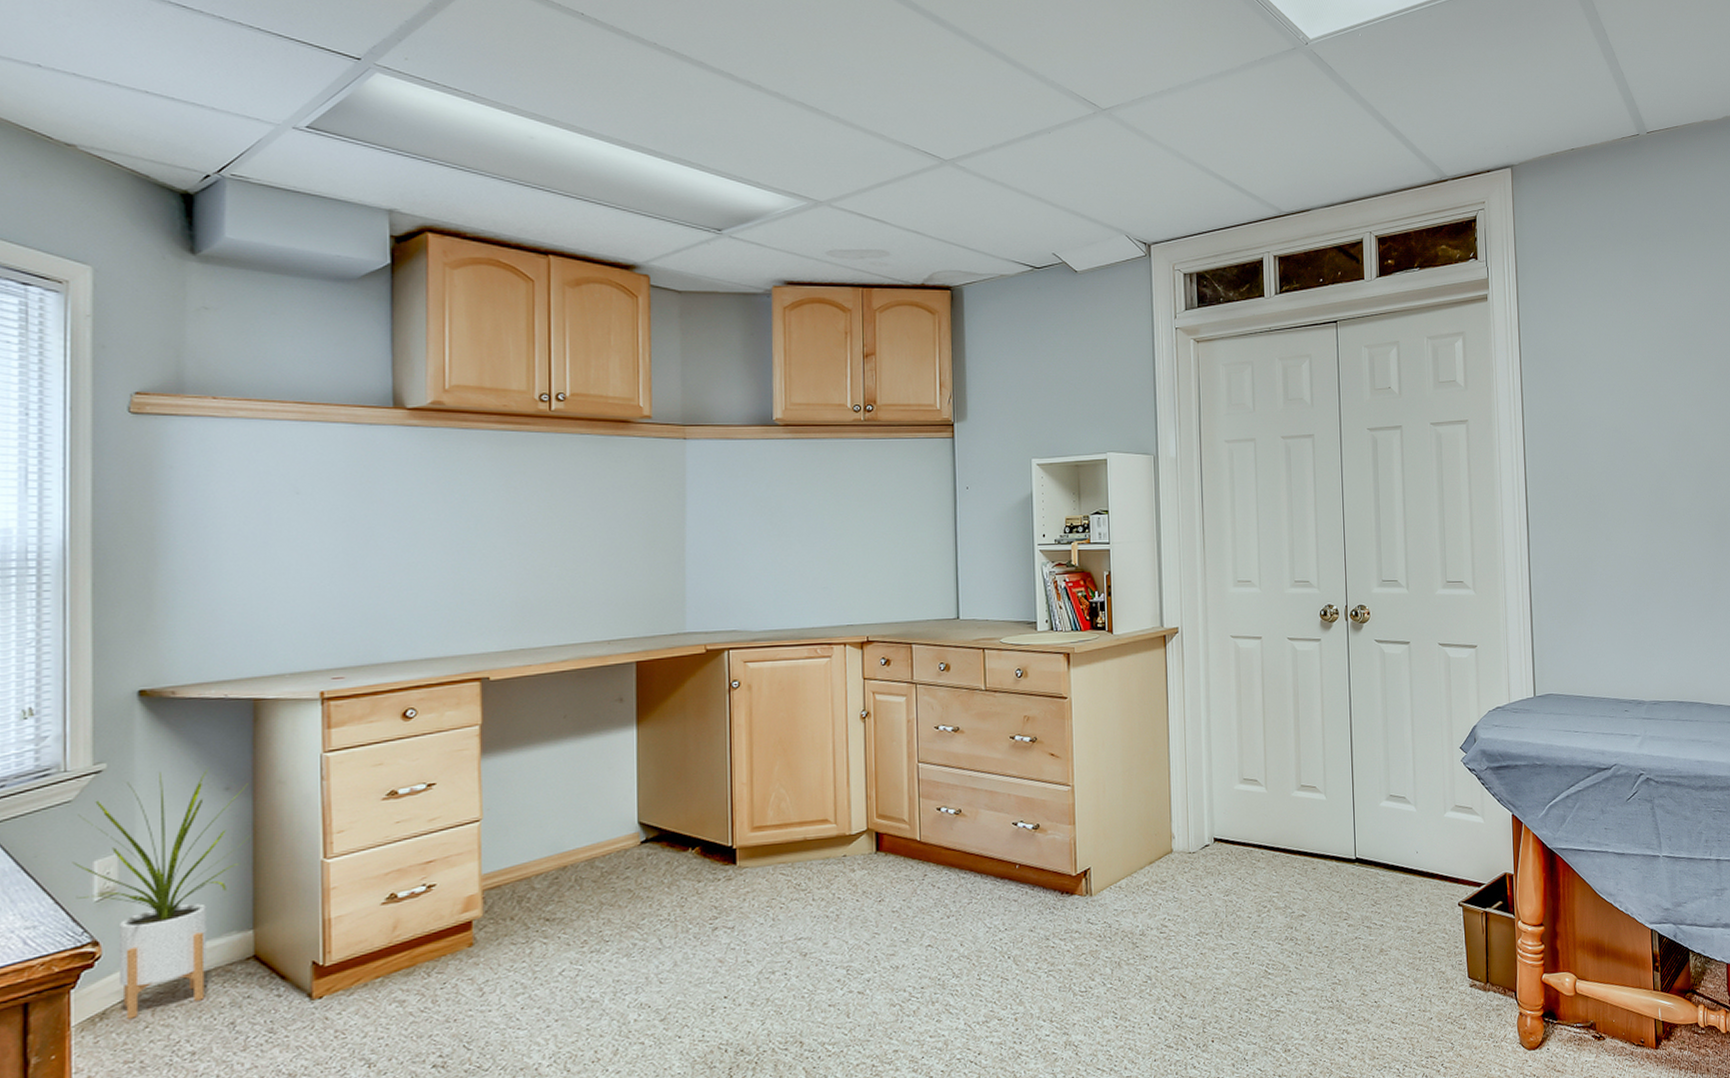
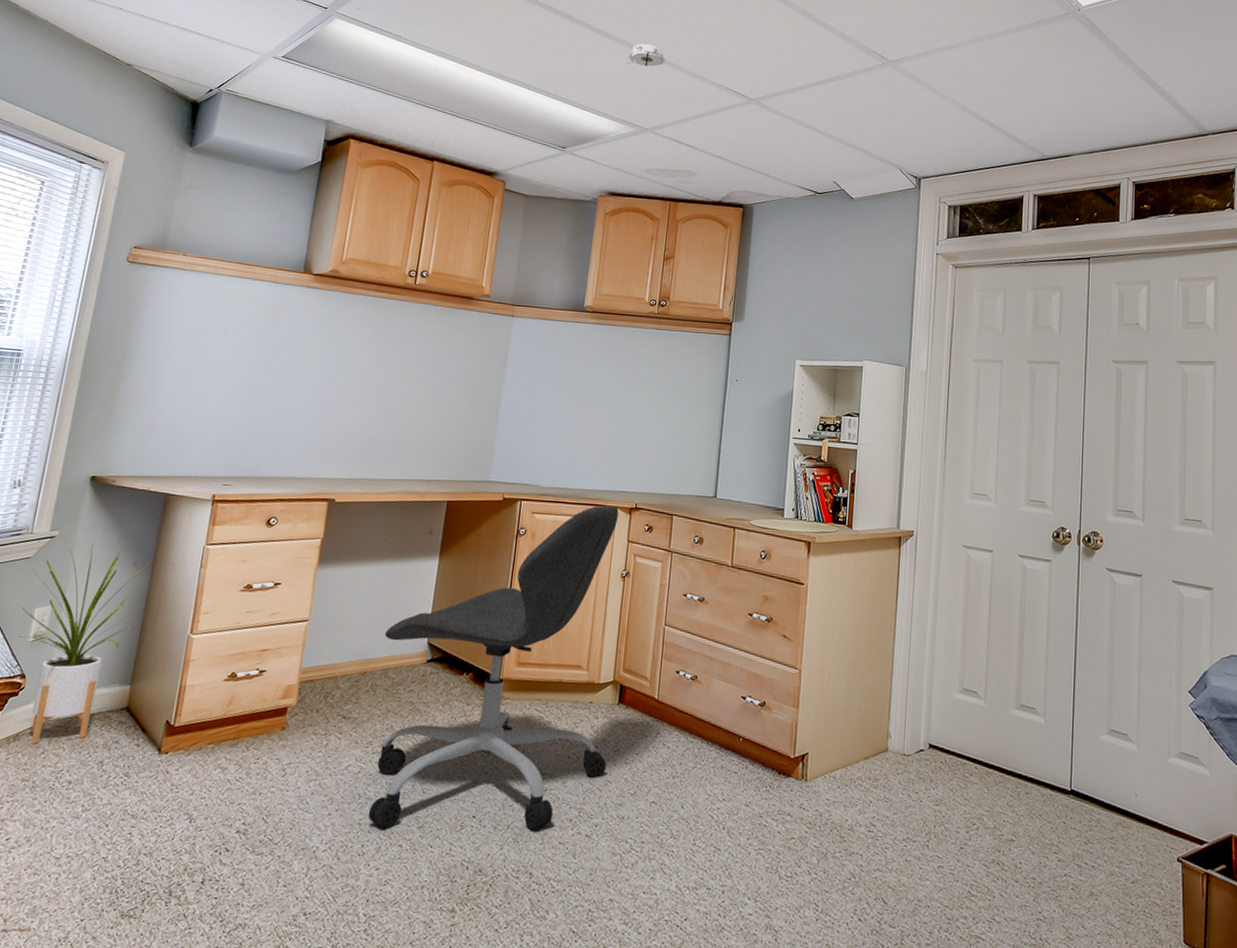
office chair: none [582,642,872,1028] -> present [368,505,619,830]
smoke detector: none [784,96,833,125] -> present [626,44,665,67]

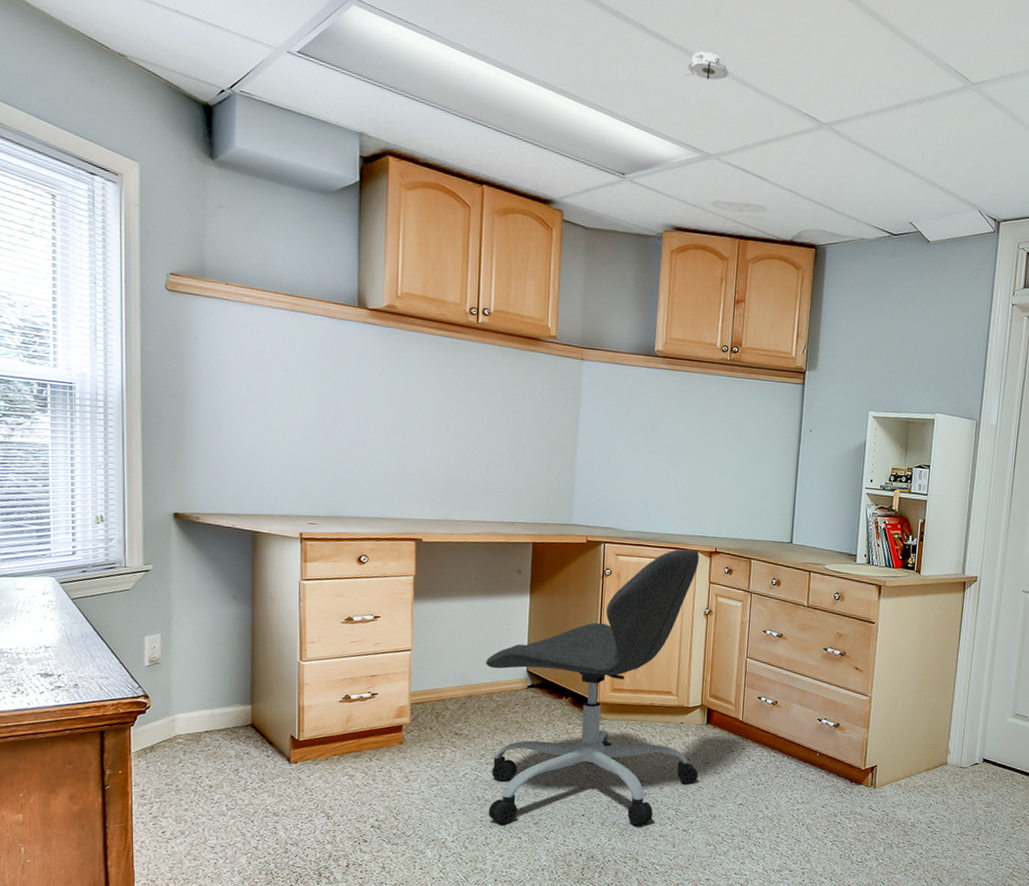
house plant: present [18,543,150,744] -> none [131,577,250,755]

